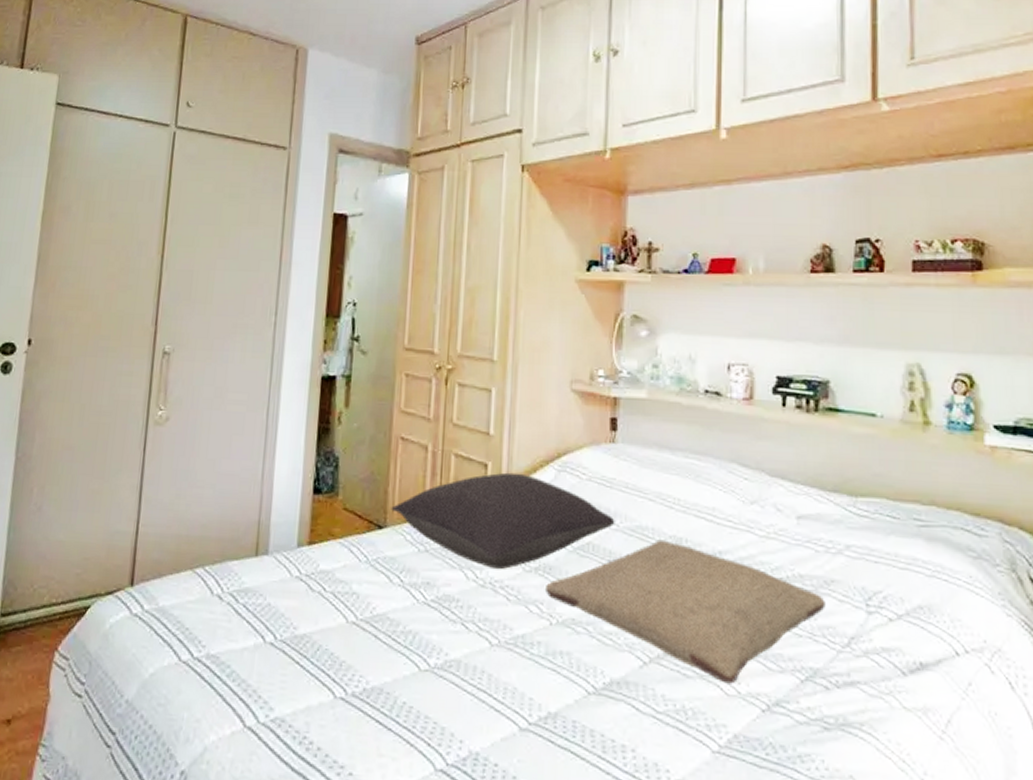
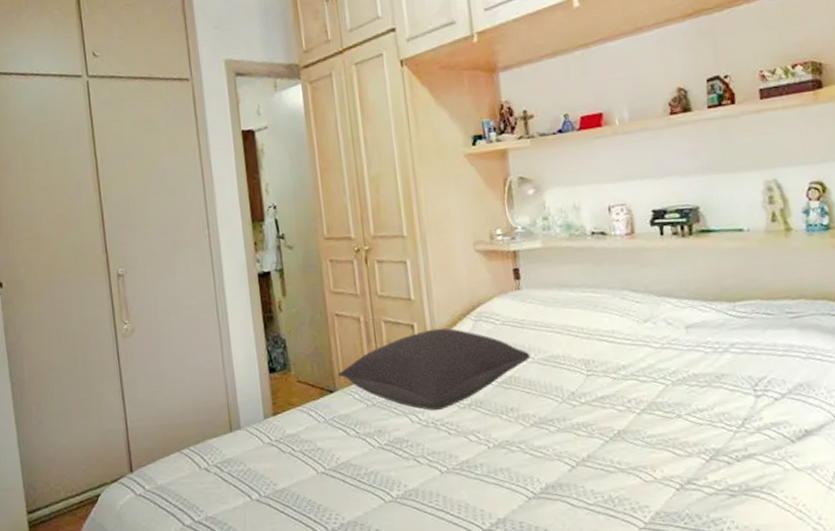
pillow: present [546,539,825,684] -> none [480,364,720,473]

